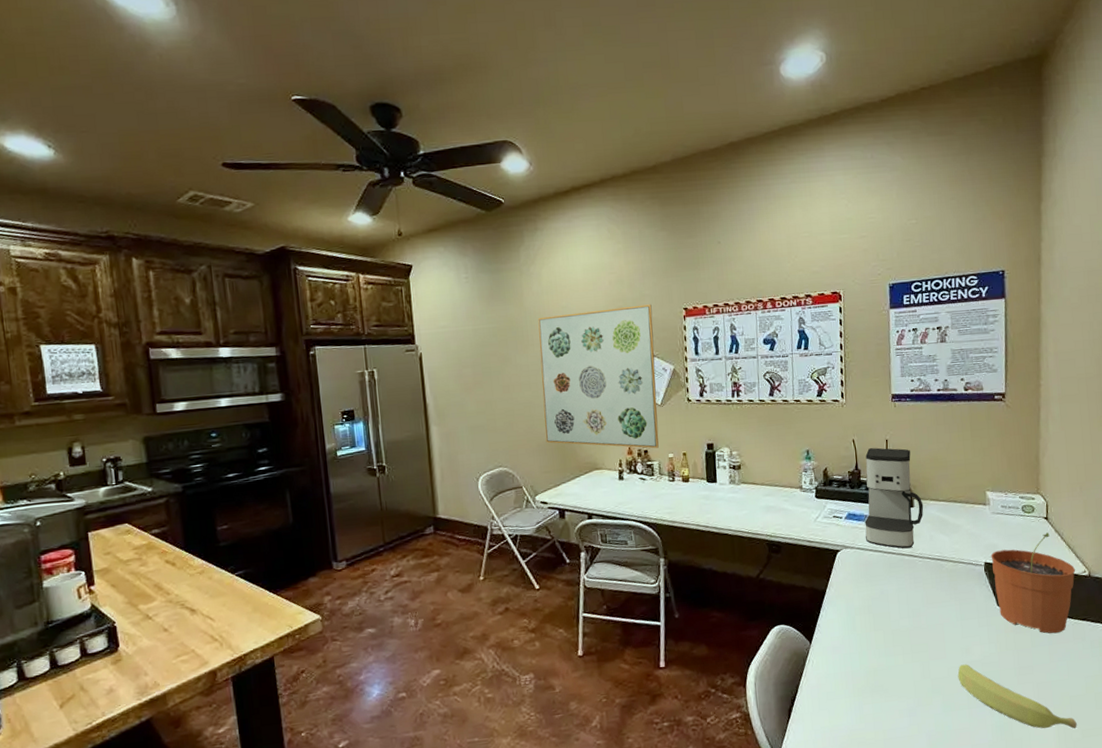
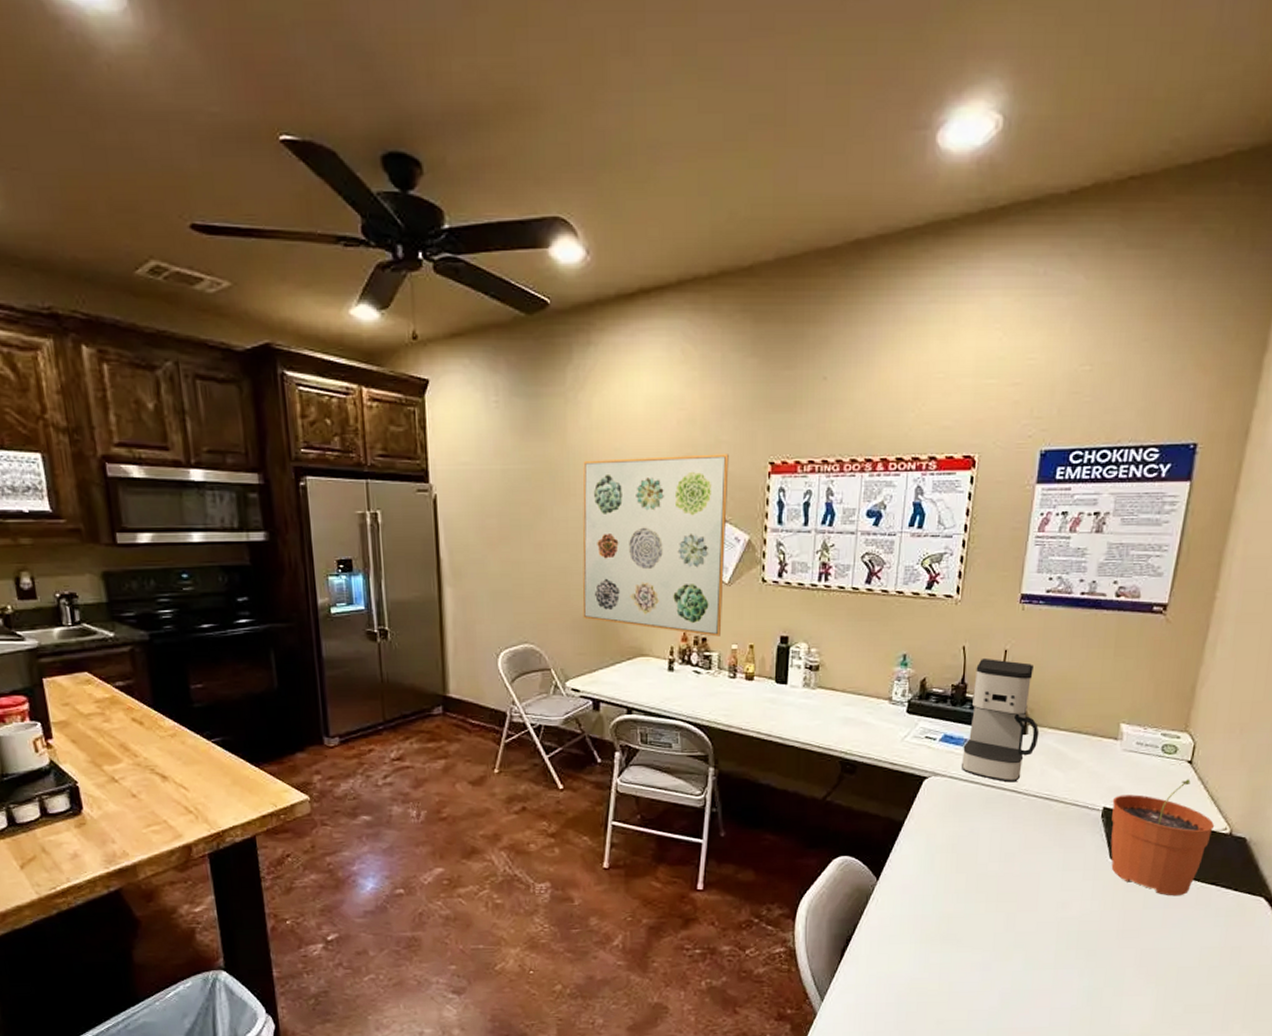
banana: present [957,664,1077,729] -> none [1047,920,1181,1002]

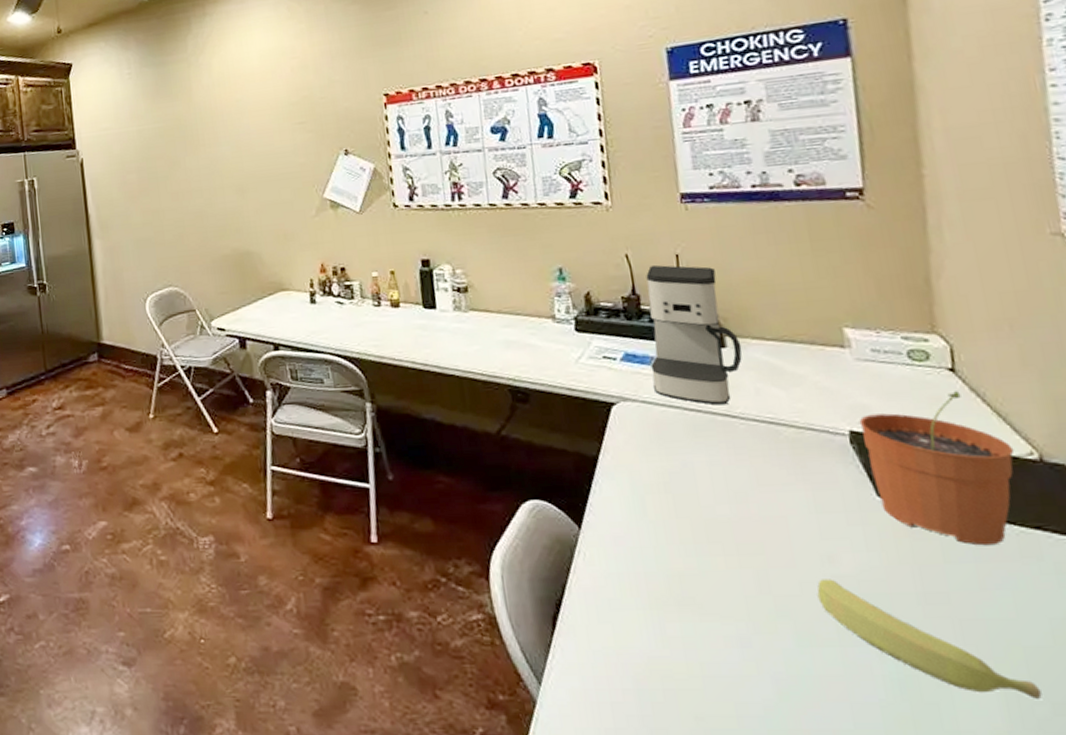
wall art: present [582,454,729,637] -> none [209,91,359,266]
banana: none [1047,920,1181,1002] -> present [817,579,1042,699]

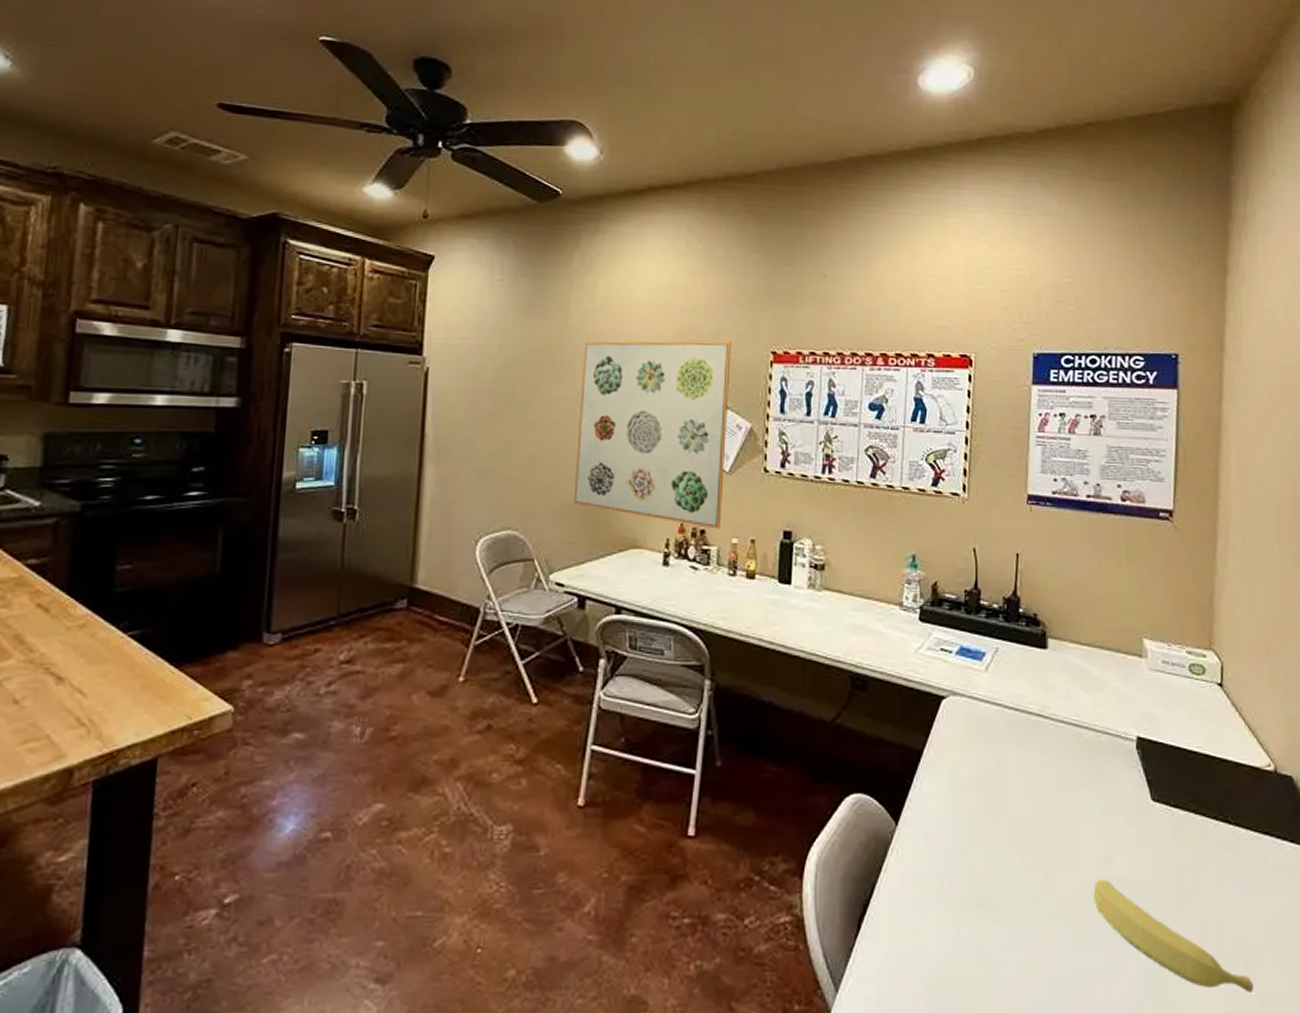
wall art: none [209,91,359,266] -> present [573,341,731,529]
coffee maker: present [646,264,743,405] -> none [980,561,1060,705]
plant pot: present [859,391,1015,546] -> none [1145,705,1258,849]

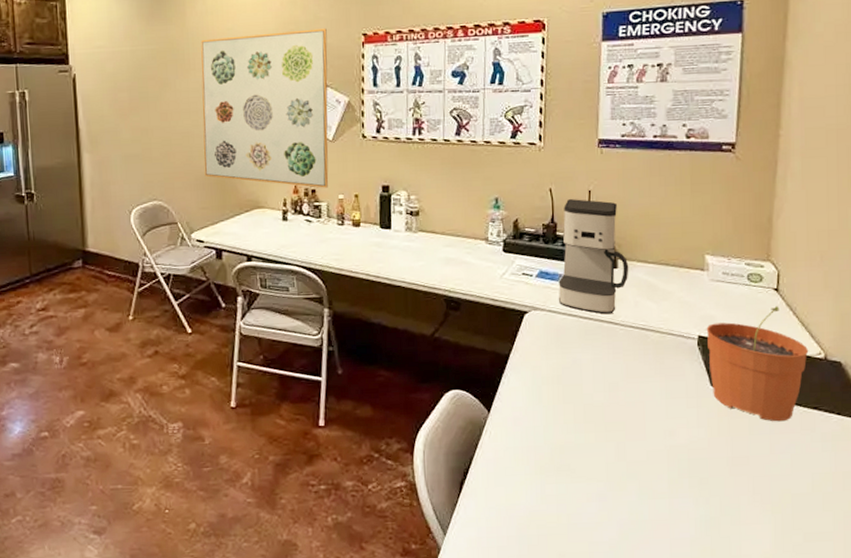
coffee maker: none [980,561,1060,705] -> present [558,198,629,315]
banana: present [1093,879,1254,992] -> none [658,448,798,531]
plant pot: none [1145,705,1258,849] -> present [706,306,809,422]

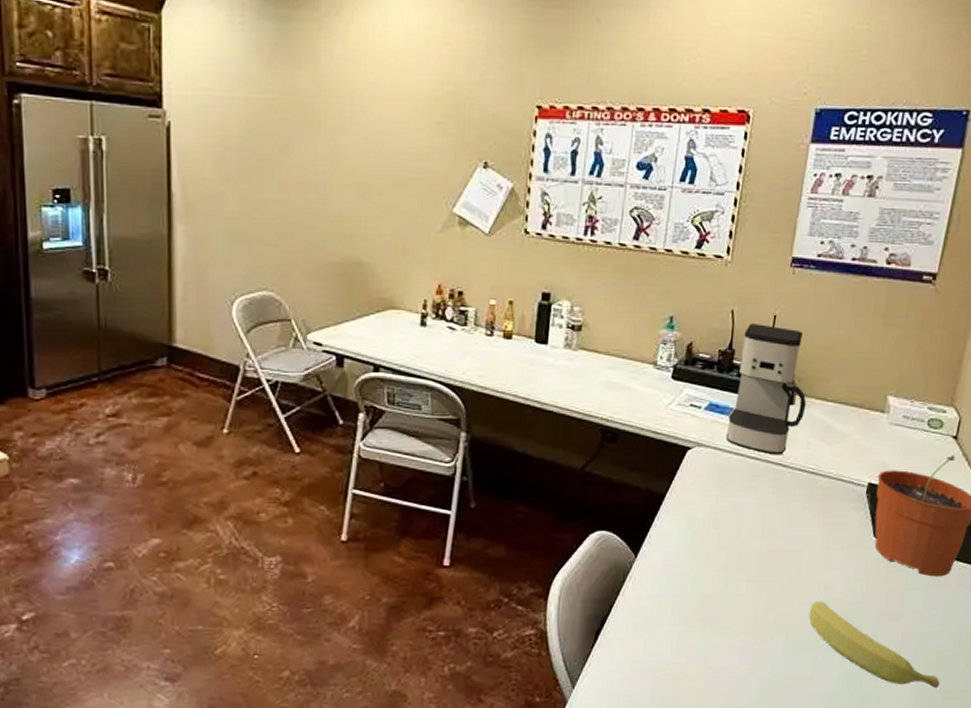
wall art: present [201,28,329,188] -> none [329,93,494,290]
banana: none [658,448,798,531] -> present [808,601,940,688]

